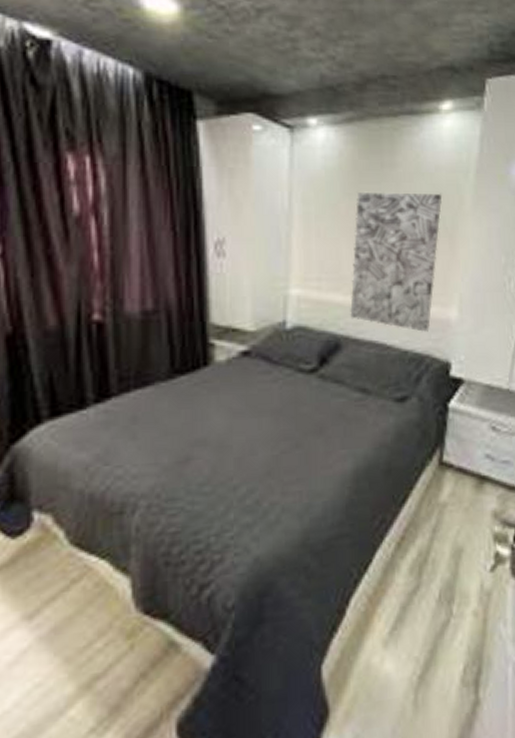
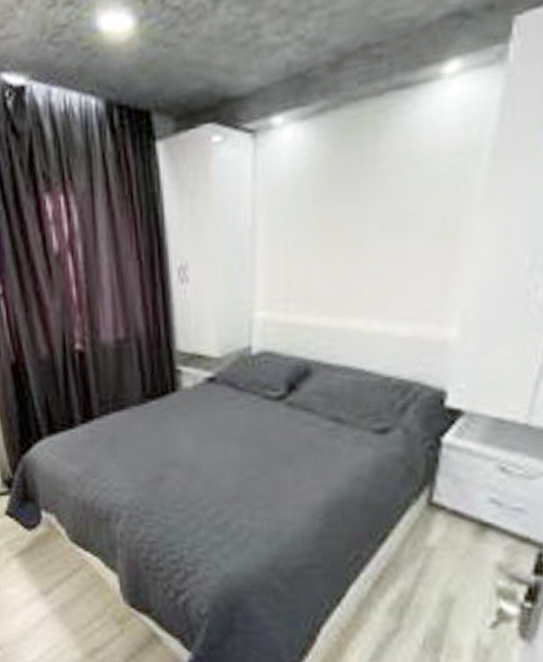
wall art: present [349,193,443,332] -> none [320,184,442,355]

